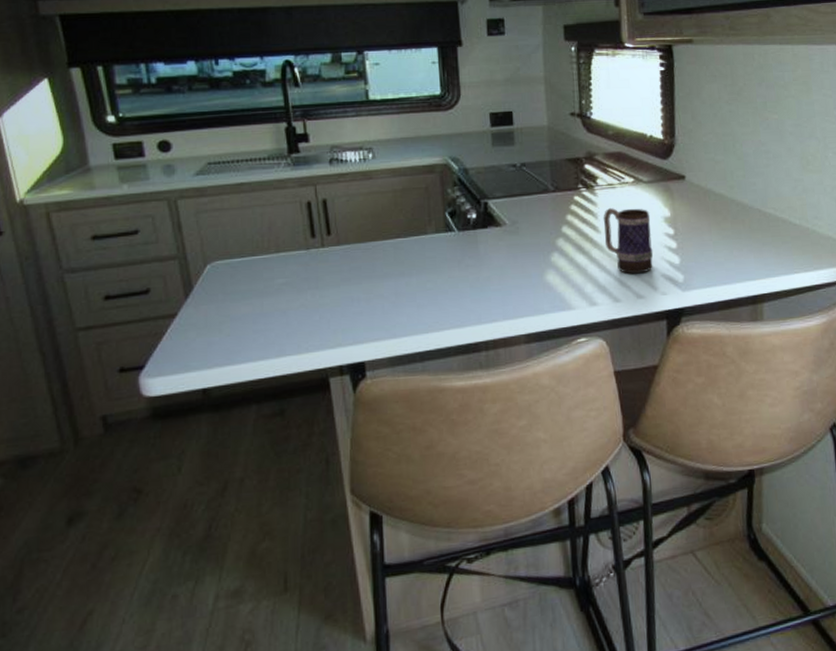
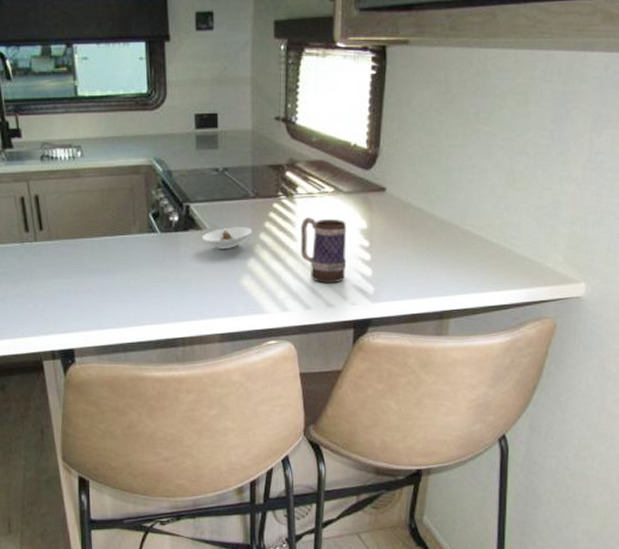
saucer: none [502,221,554,245] -> present [202,227,252,250]

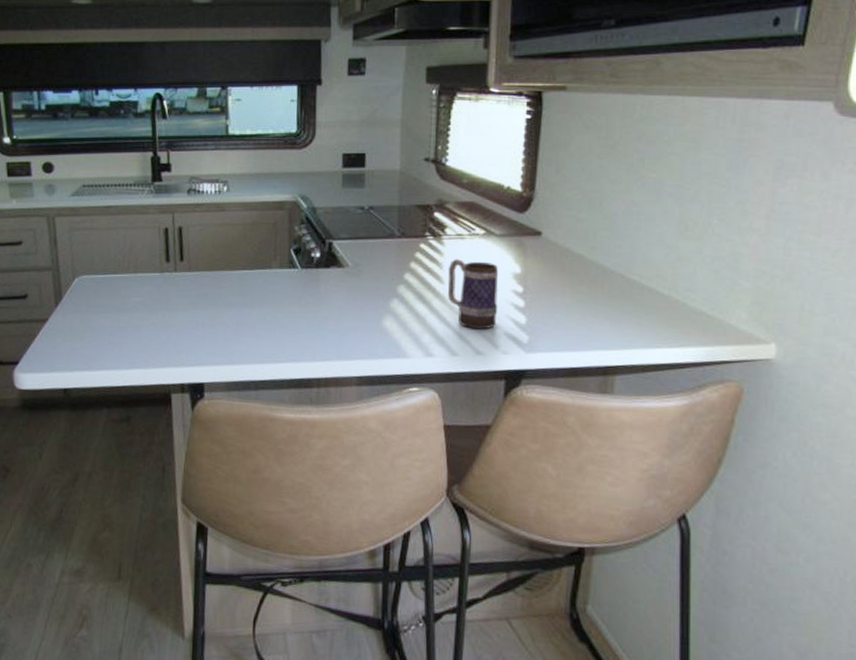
saucer: present [202,227,252,250] -> none [344,266,396,289]

